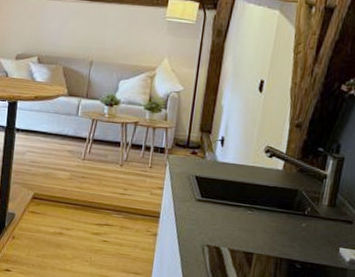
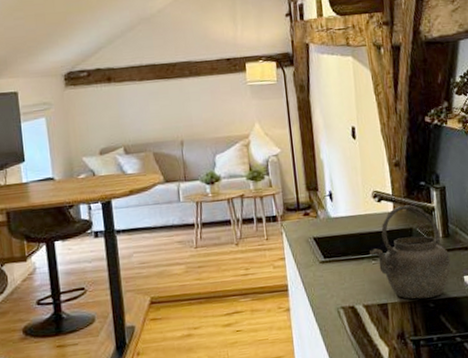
kettle: none [248,166,331,260] -> present [370,205,451,299]

